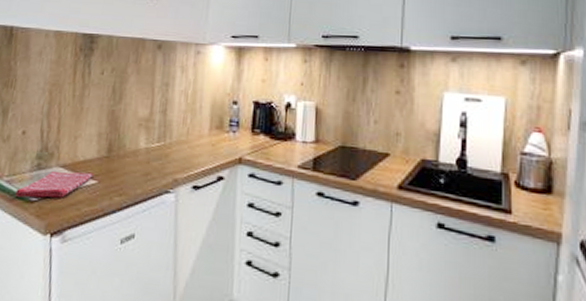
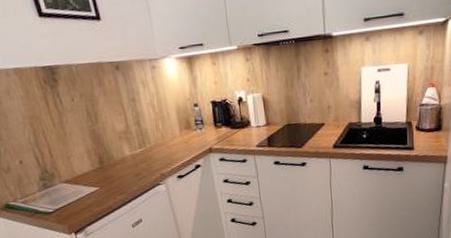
dish towel: present [15,170,94,198] -> none [33,182,95,212]

